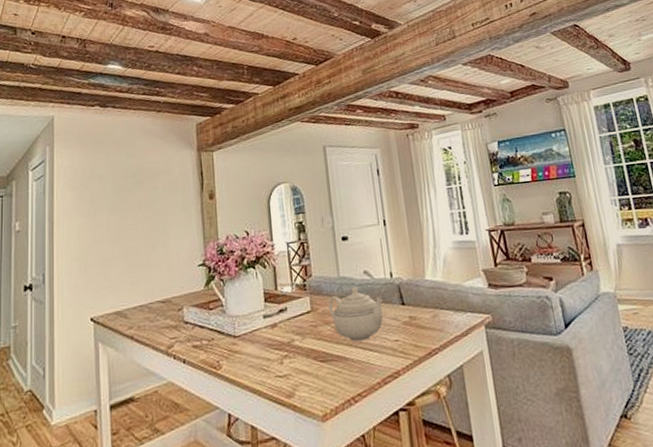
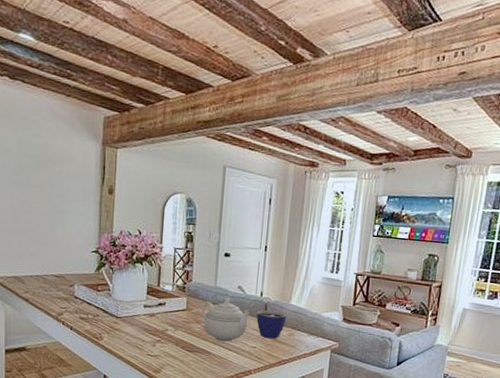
cup: none [390,291,426,327] -> present [256,310,287,339]

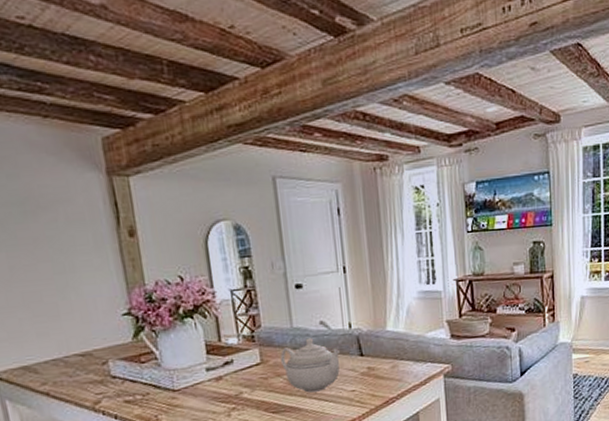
cup: present [256,310,287,339] -> none [348,342,386,377]

